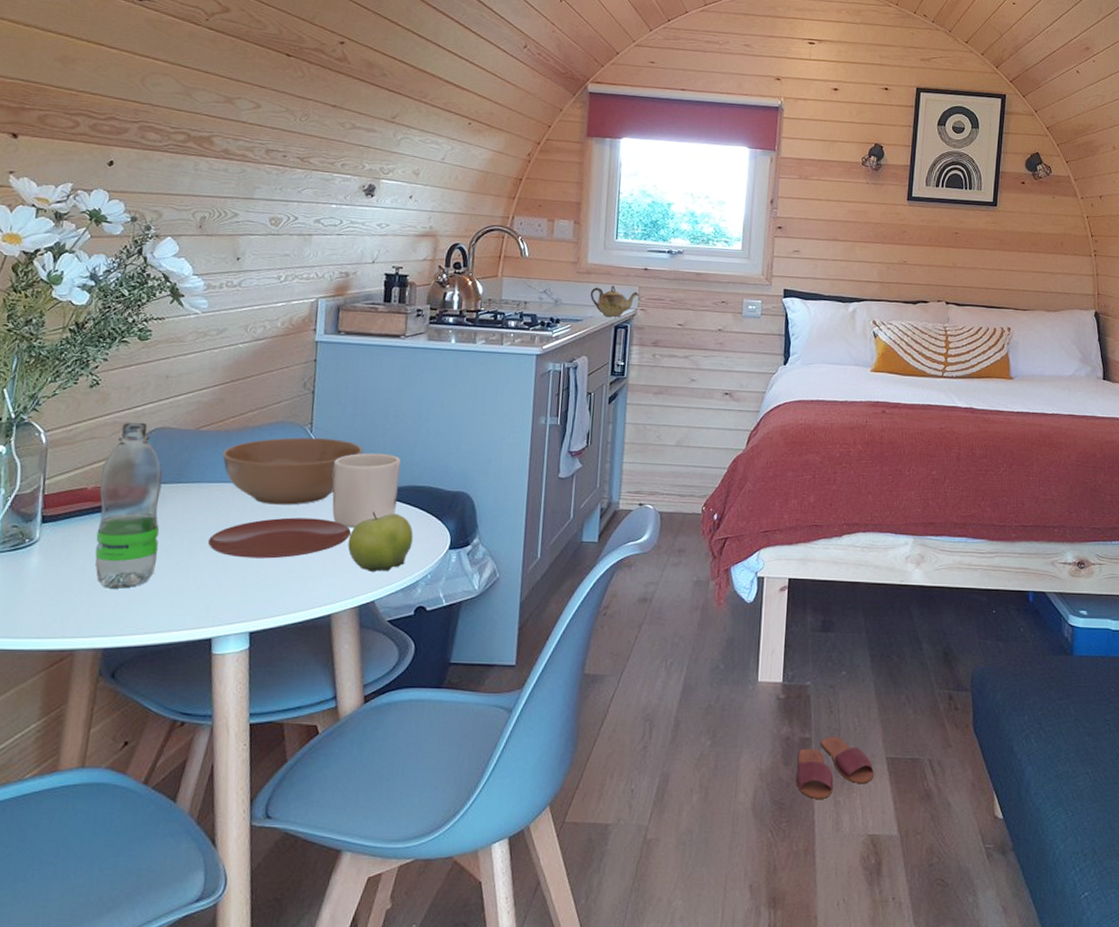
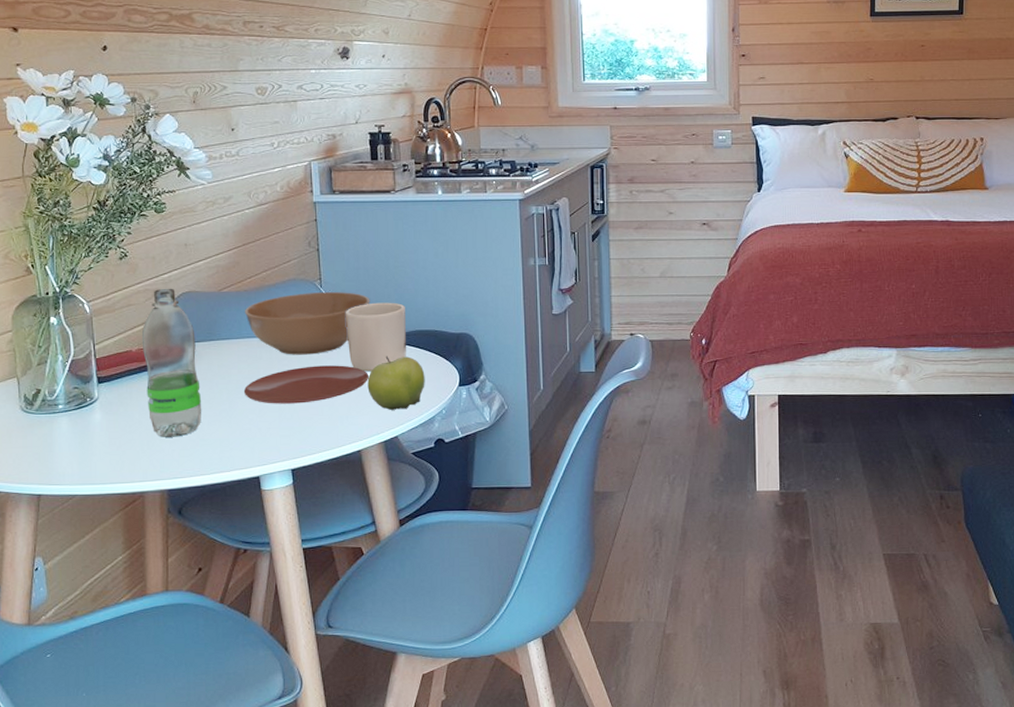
teapot: present [590,286,640,317] -> none [564,127,612,157]
slippers: present [796,737,874,800] -> none [799,537,872,594]

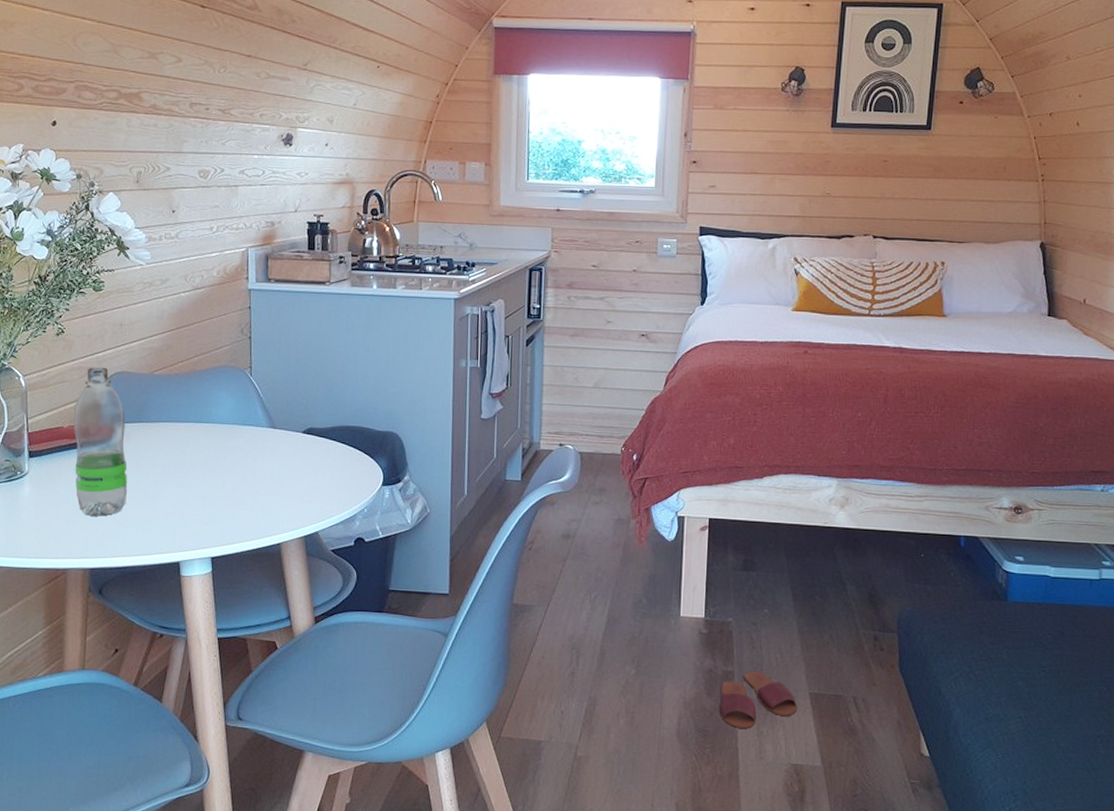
plate: present [243,365,370,404] -> none [169,454,294,492]
bowl: present [244,292,371,355] -> none [174,380,299,443]
mug: present [345,302,407,372] -> none [273,395,334,465]
fruit: present [367,356,425,410] -> none [291,449,349,505]
slippers: none [799,537,872,594] -> present [719,671,797,730]

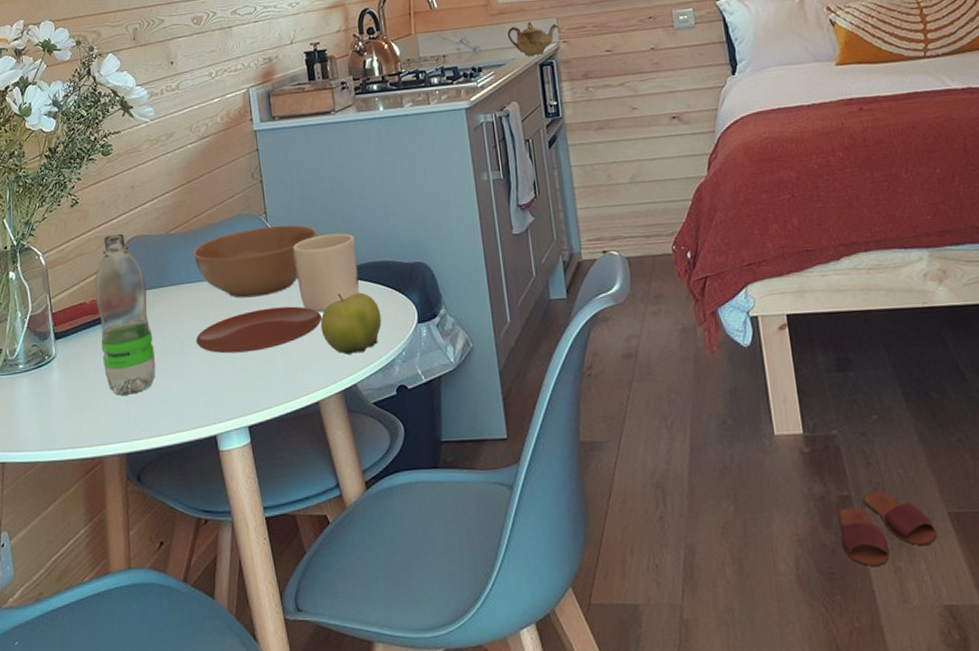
plate: none [169,454,294,492] -> present [195,306,323,354]
bowl: none [174,380,299,443] -> present [192,225,318,298]
mug: none [273,395,334,465] -> present [292,233,360,312]
fruit: none [291,449,349,505] -> present [320,292,382,354]
teapot: none [503,228,553,260] -> present [507,22,560,56]

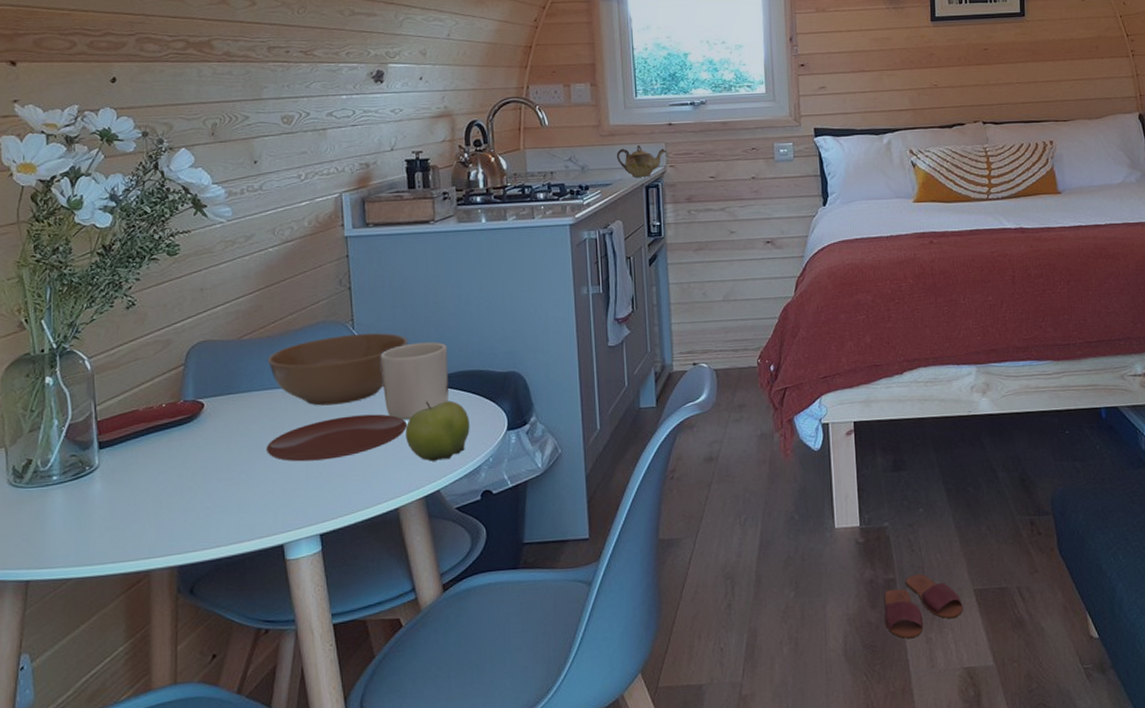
bottle: present [94,233,156,396] -> none [150,338,219,507]

